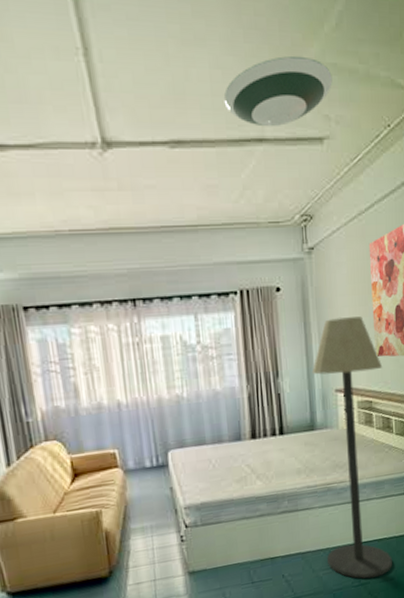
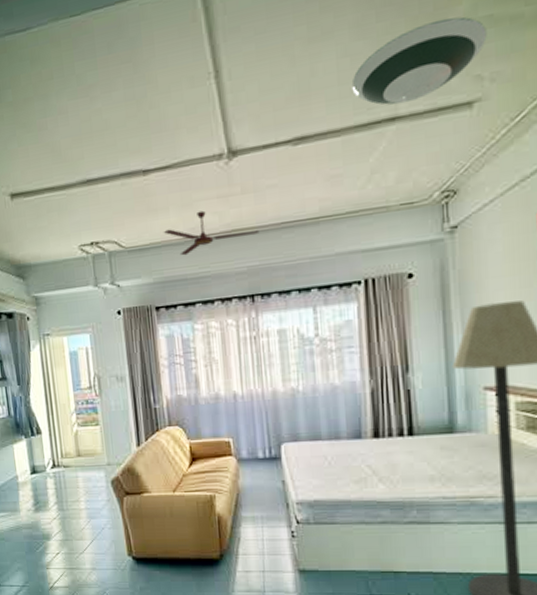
ceiling fan: none [28,202,139,251] -> present [163,210,260,256]

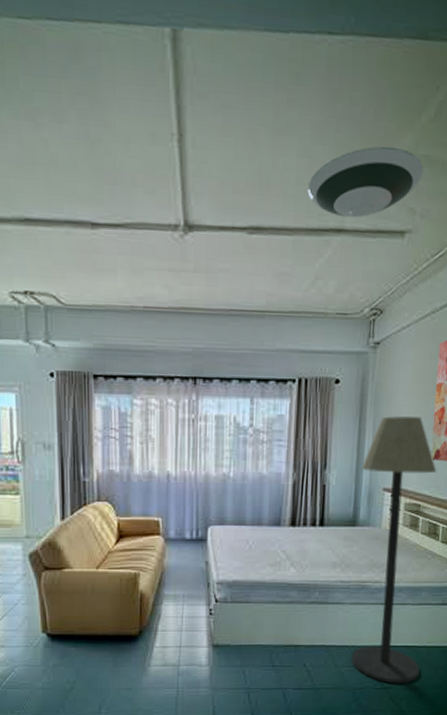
ceiling fan: present [163,210,260,256] -> none [108,280,208,325]

